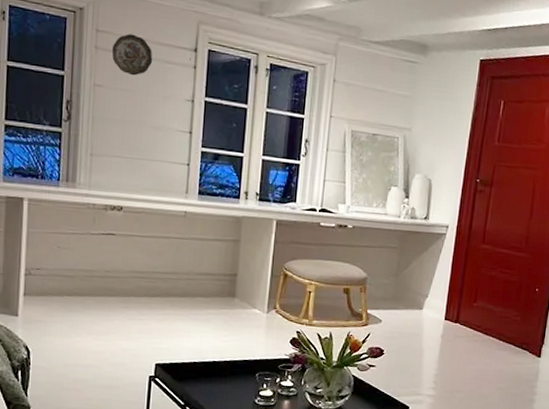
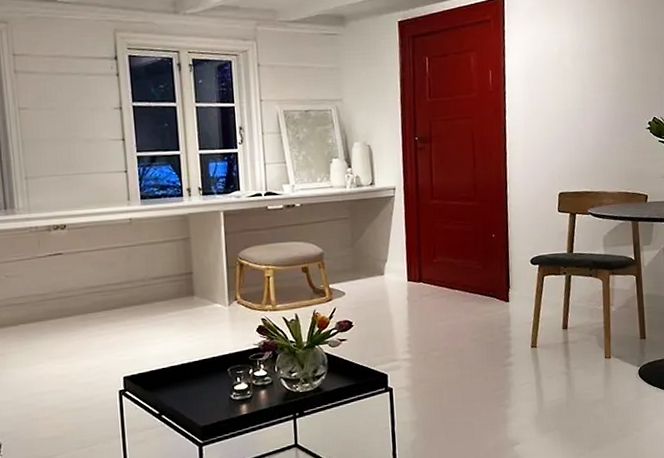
decorative plate: present [111,34,153,76] -> none [31,53,75,93]

